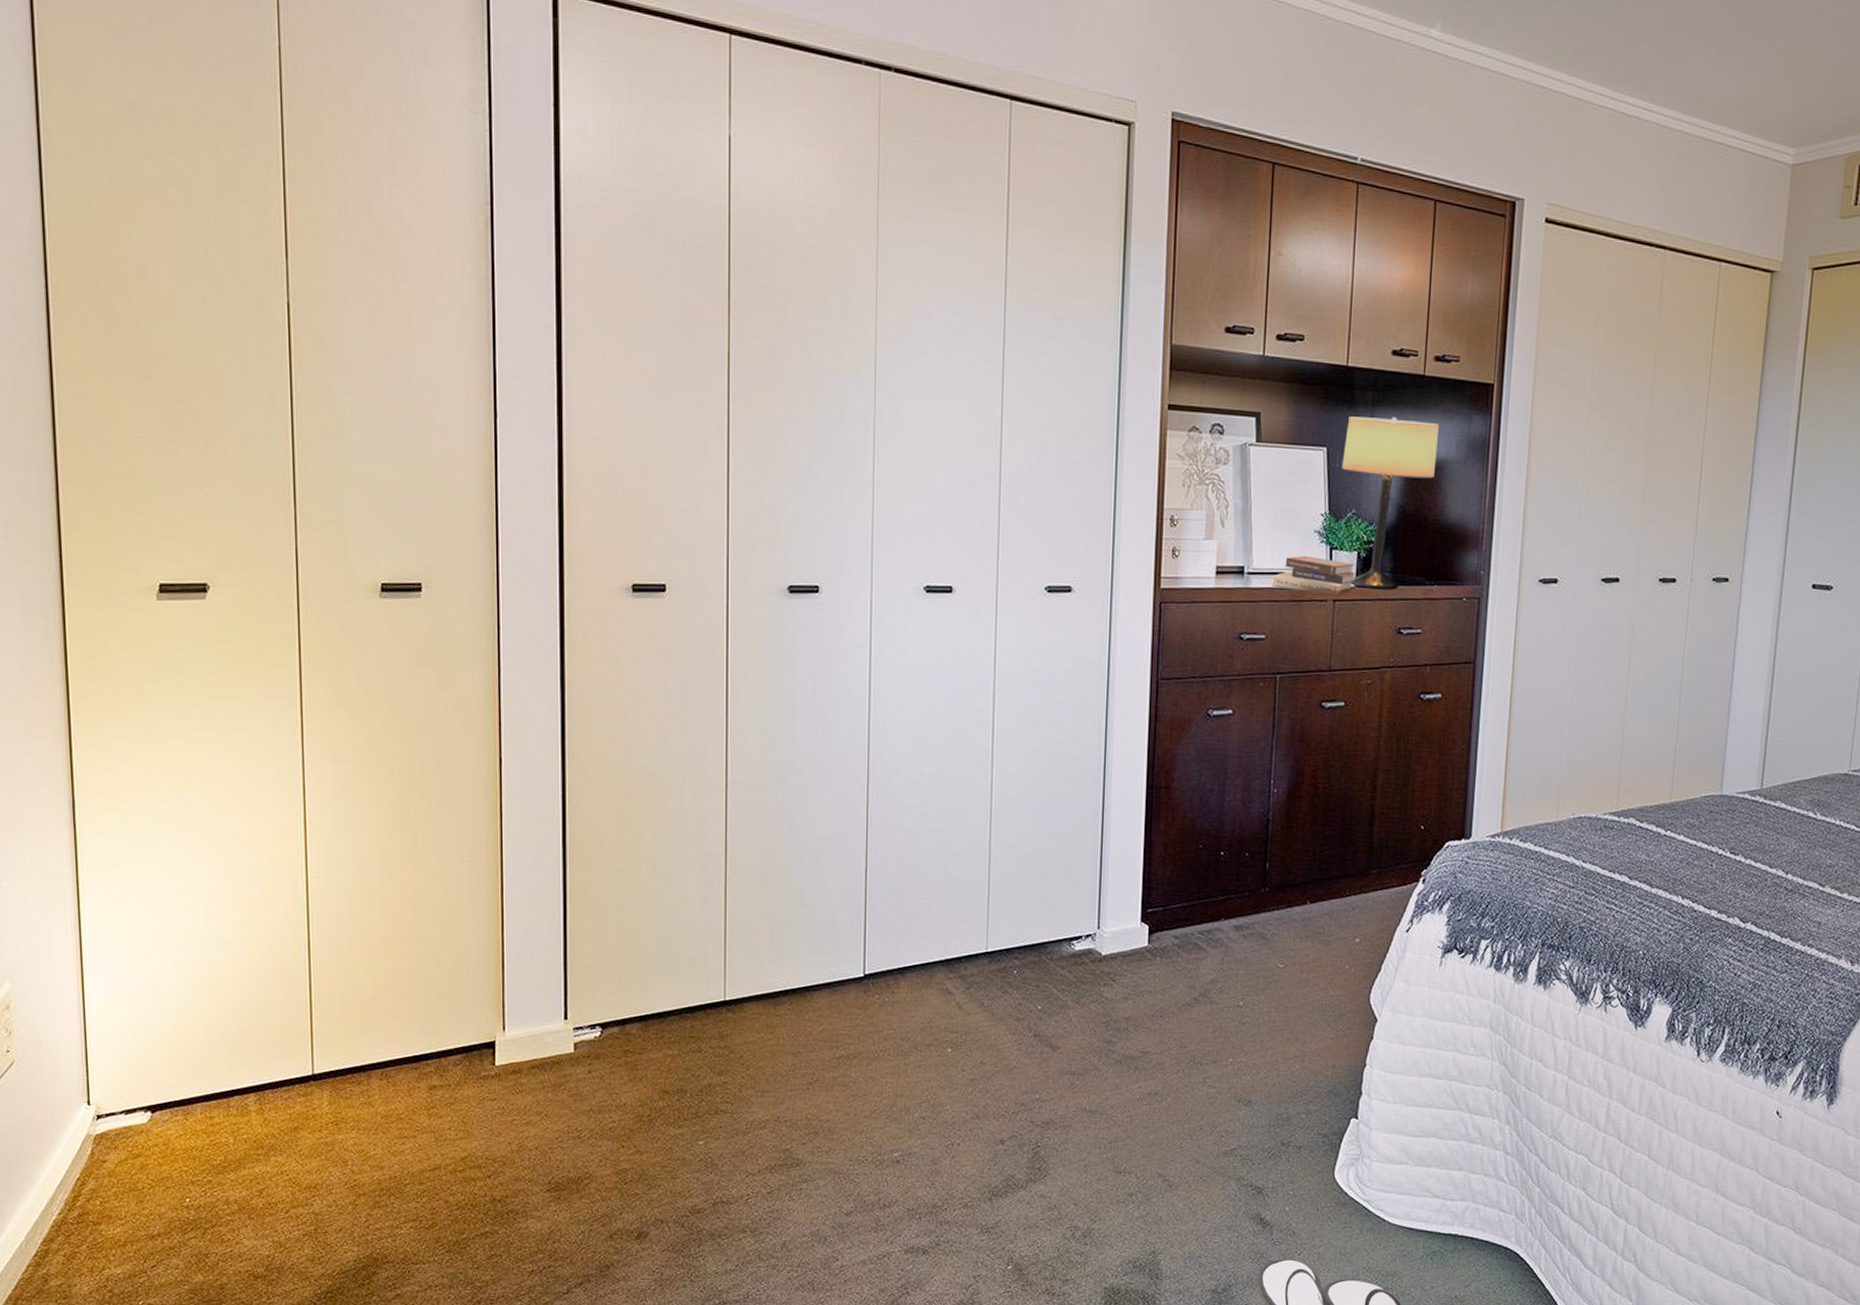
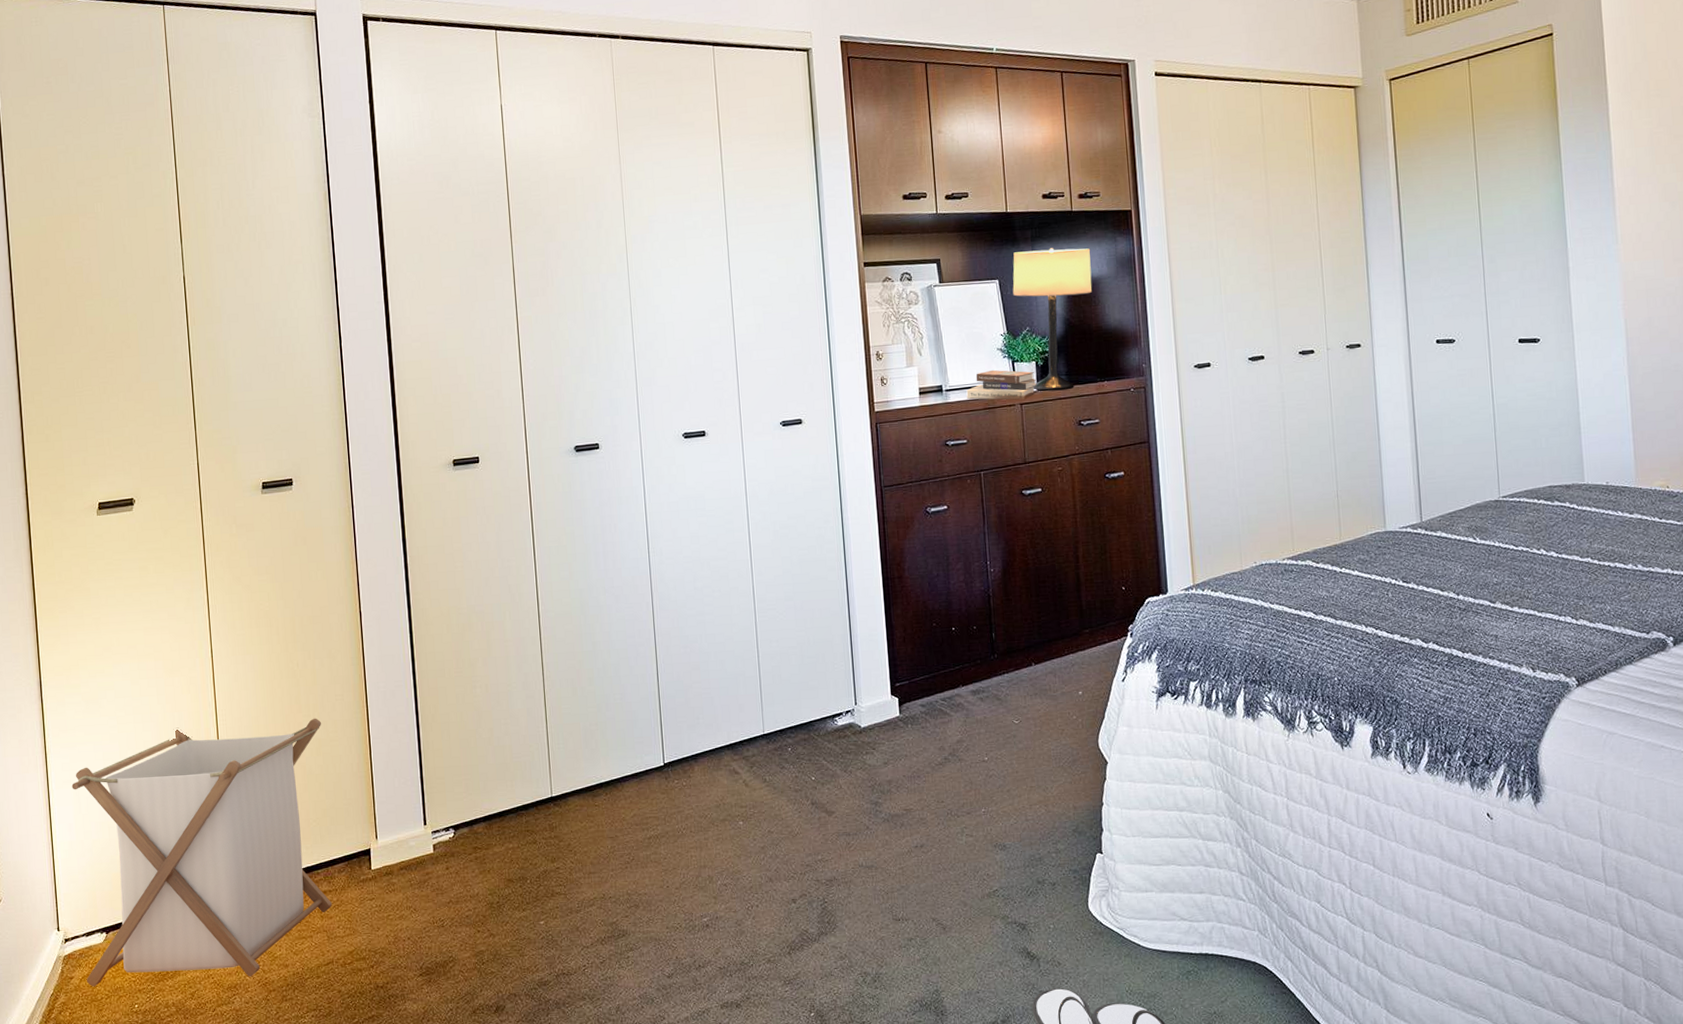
laundry basket: none [111,875,444,1177] -> present [71,718,333,987]

